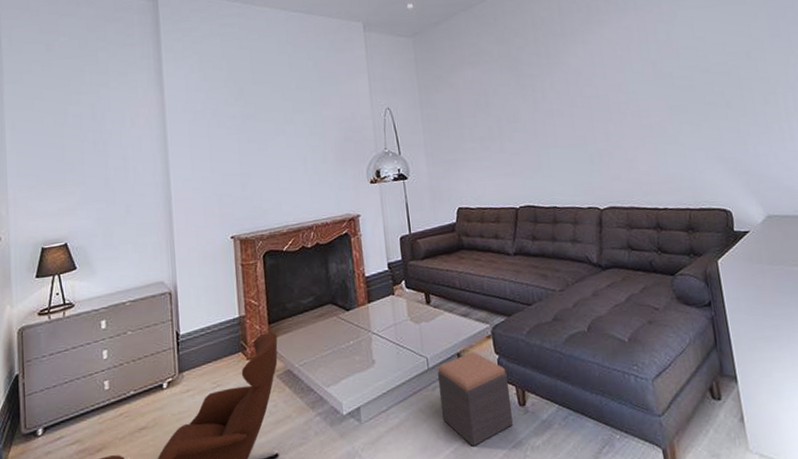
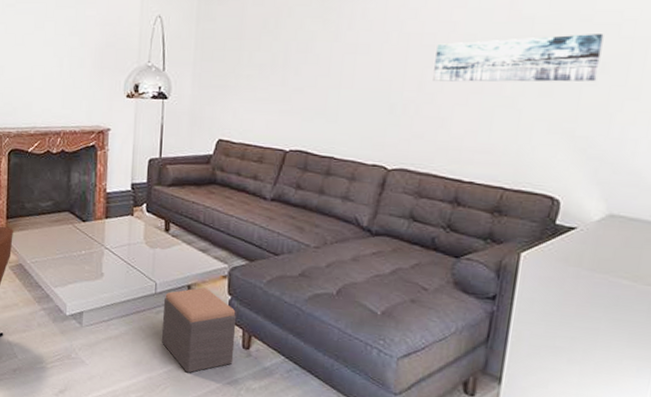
wall art: none [611,80,726,131] -> present [433,34,604,82]

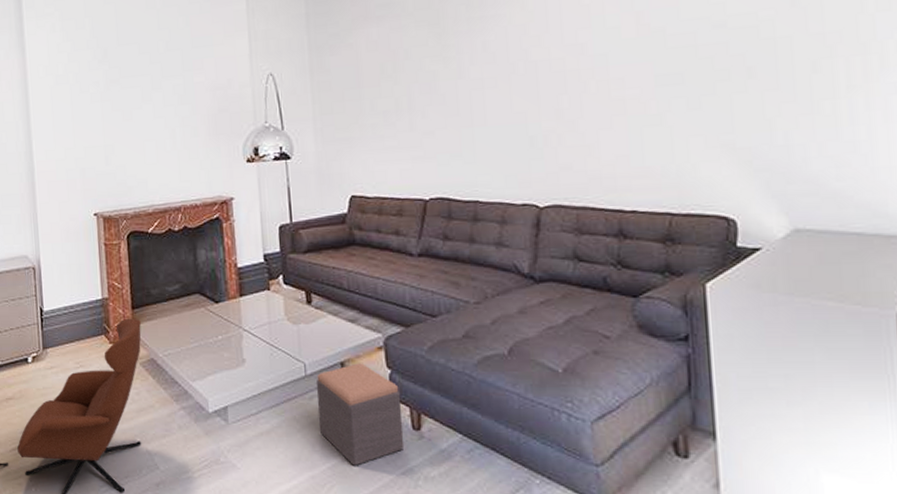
wall art: present [433,34,604,82] -> none [568,38,746,107]

